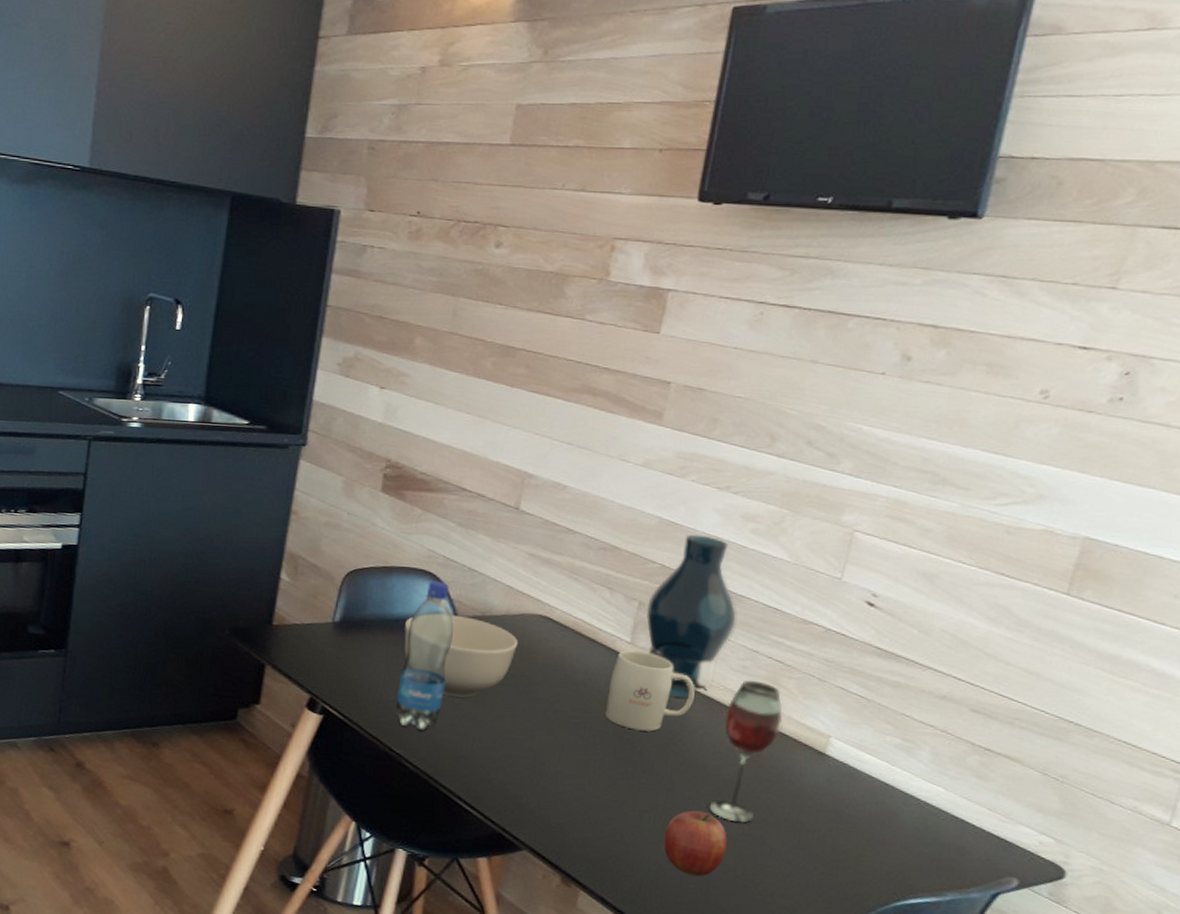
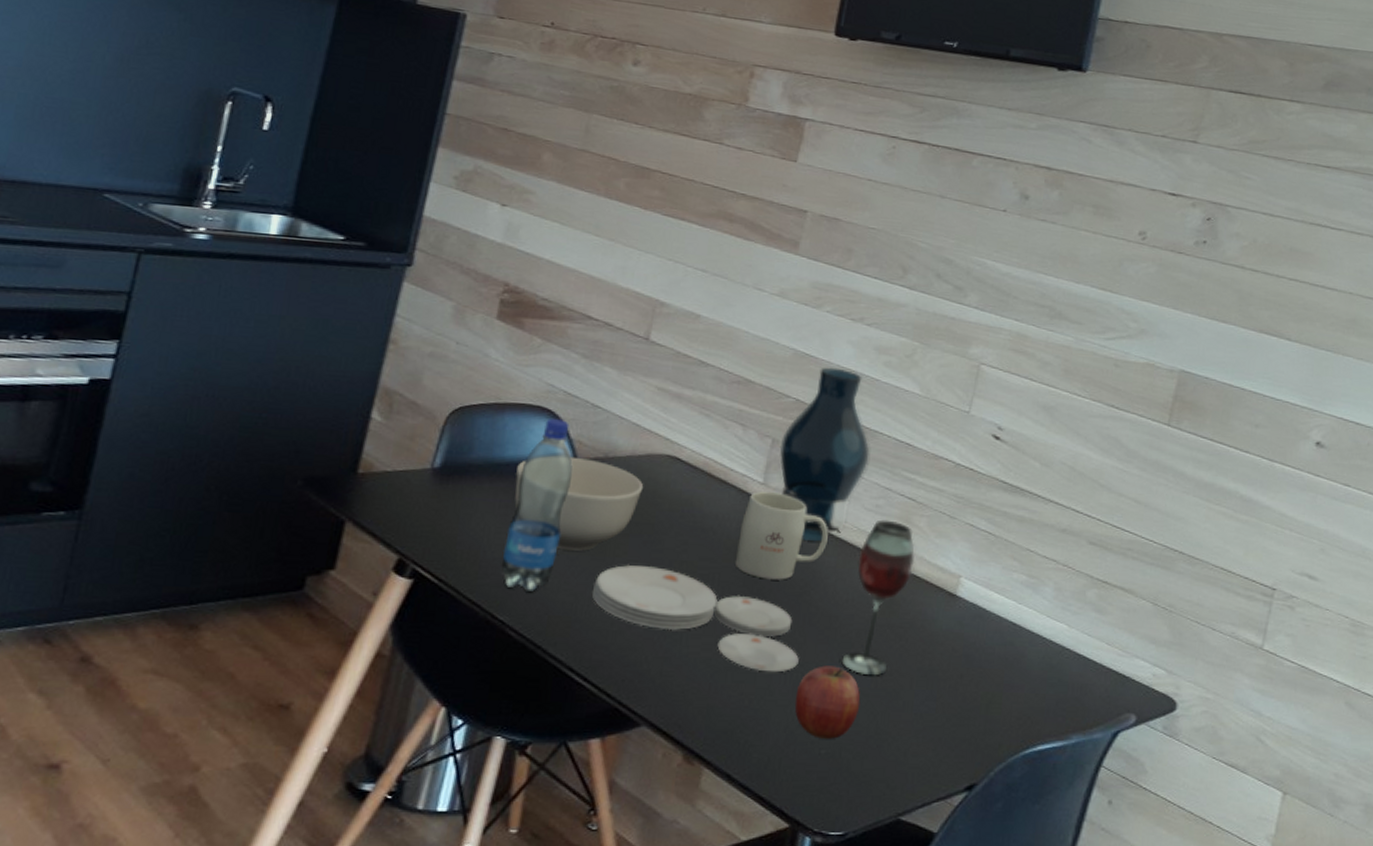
plate: none [475,710,668,814] -> present [591,564,799,673]

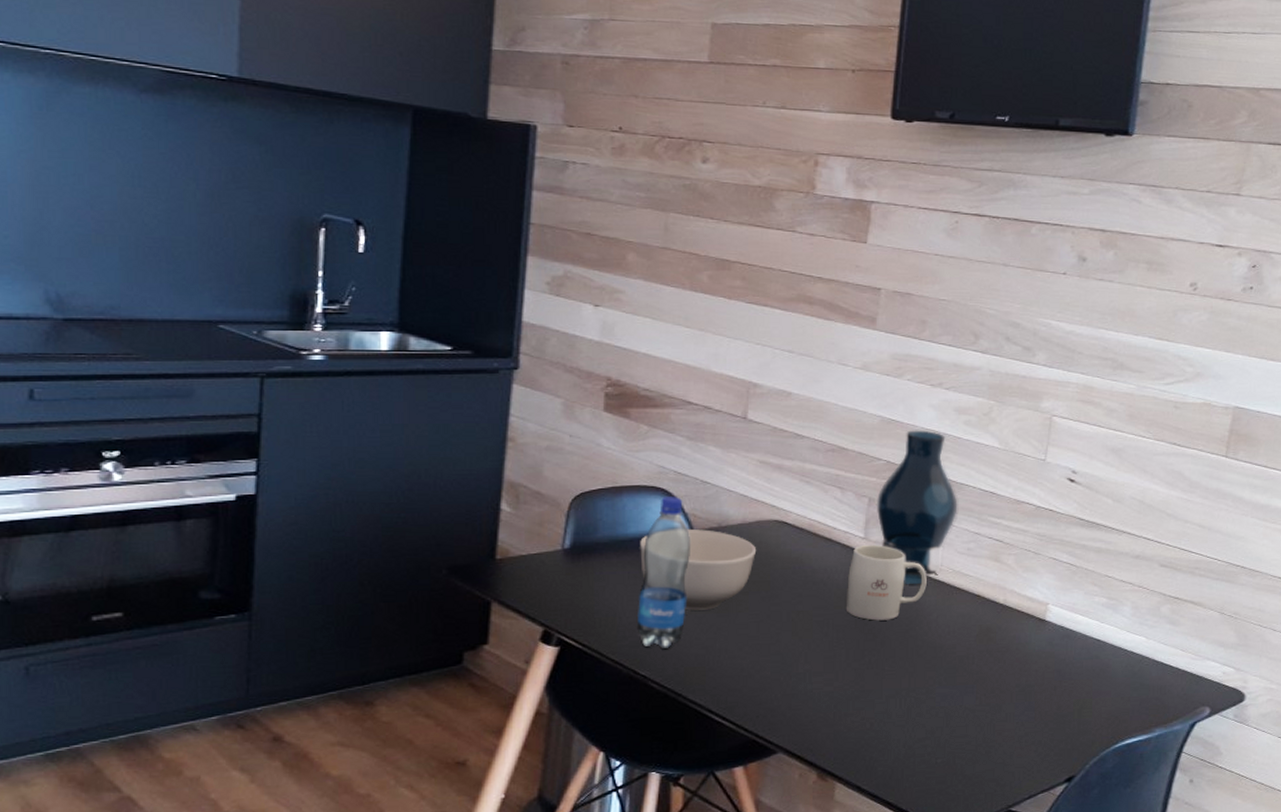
plate: present [591,564,799,673] -> none [721,617,911,699]
fruit: present [794,665,861,739] -> none [910,689,968,750]
wineglass: present [841,519,915,676] -> none [949,560,1007,695]

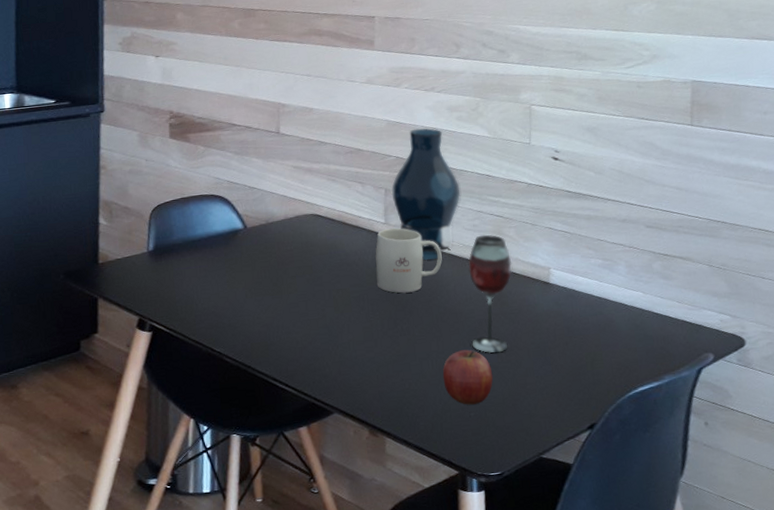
bottle: present [636,497,691,650] -> none [209,201,247,329]
bowl: present [640,528,757,610] -> none [206,226,299,295]
fruit: none [910,689,968,750] -> present [442,349,493,405]
wineglass: none [949,560,1007,695] -> present [468,234,512,353]

